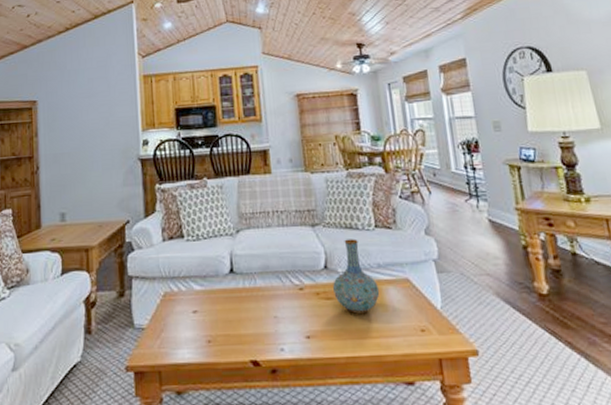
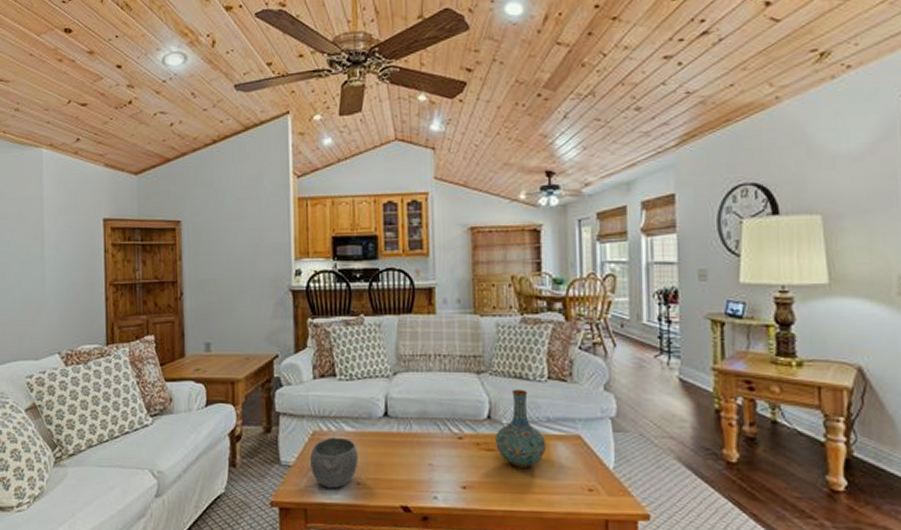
bowl: none [163,296,208,348] -> present [310,437,358,488]

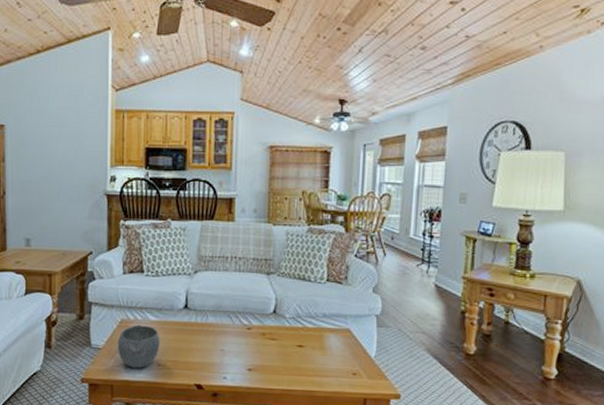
vase: present [495,389,547,468] -> none [279,289,321,355]

